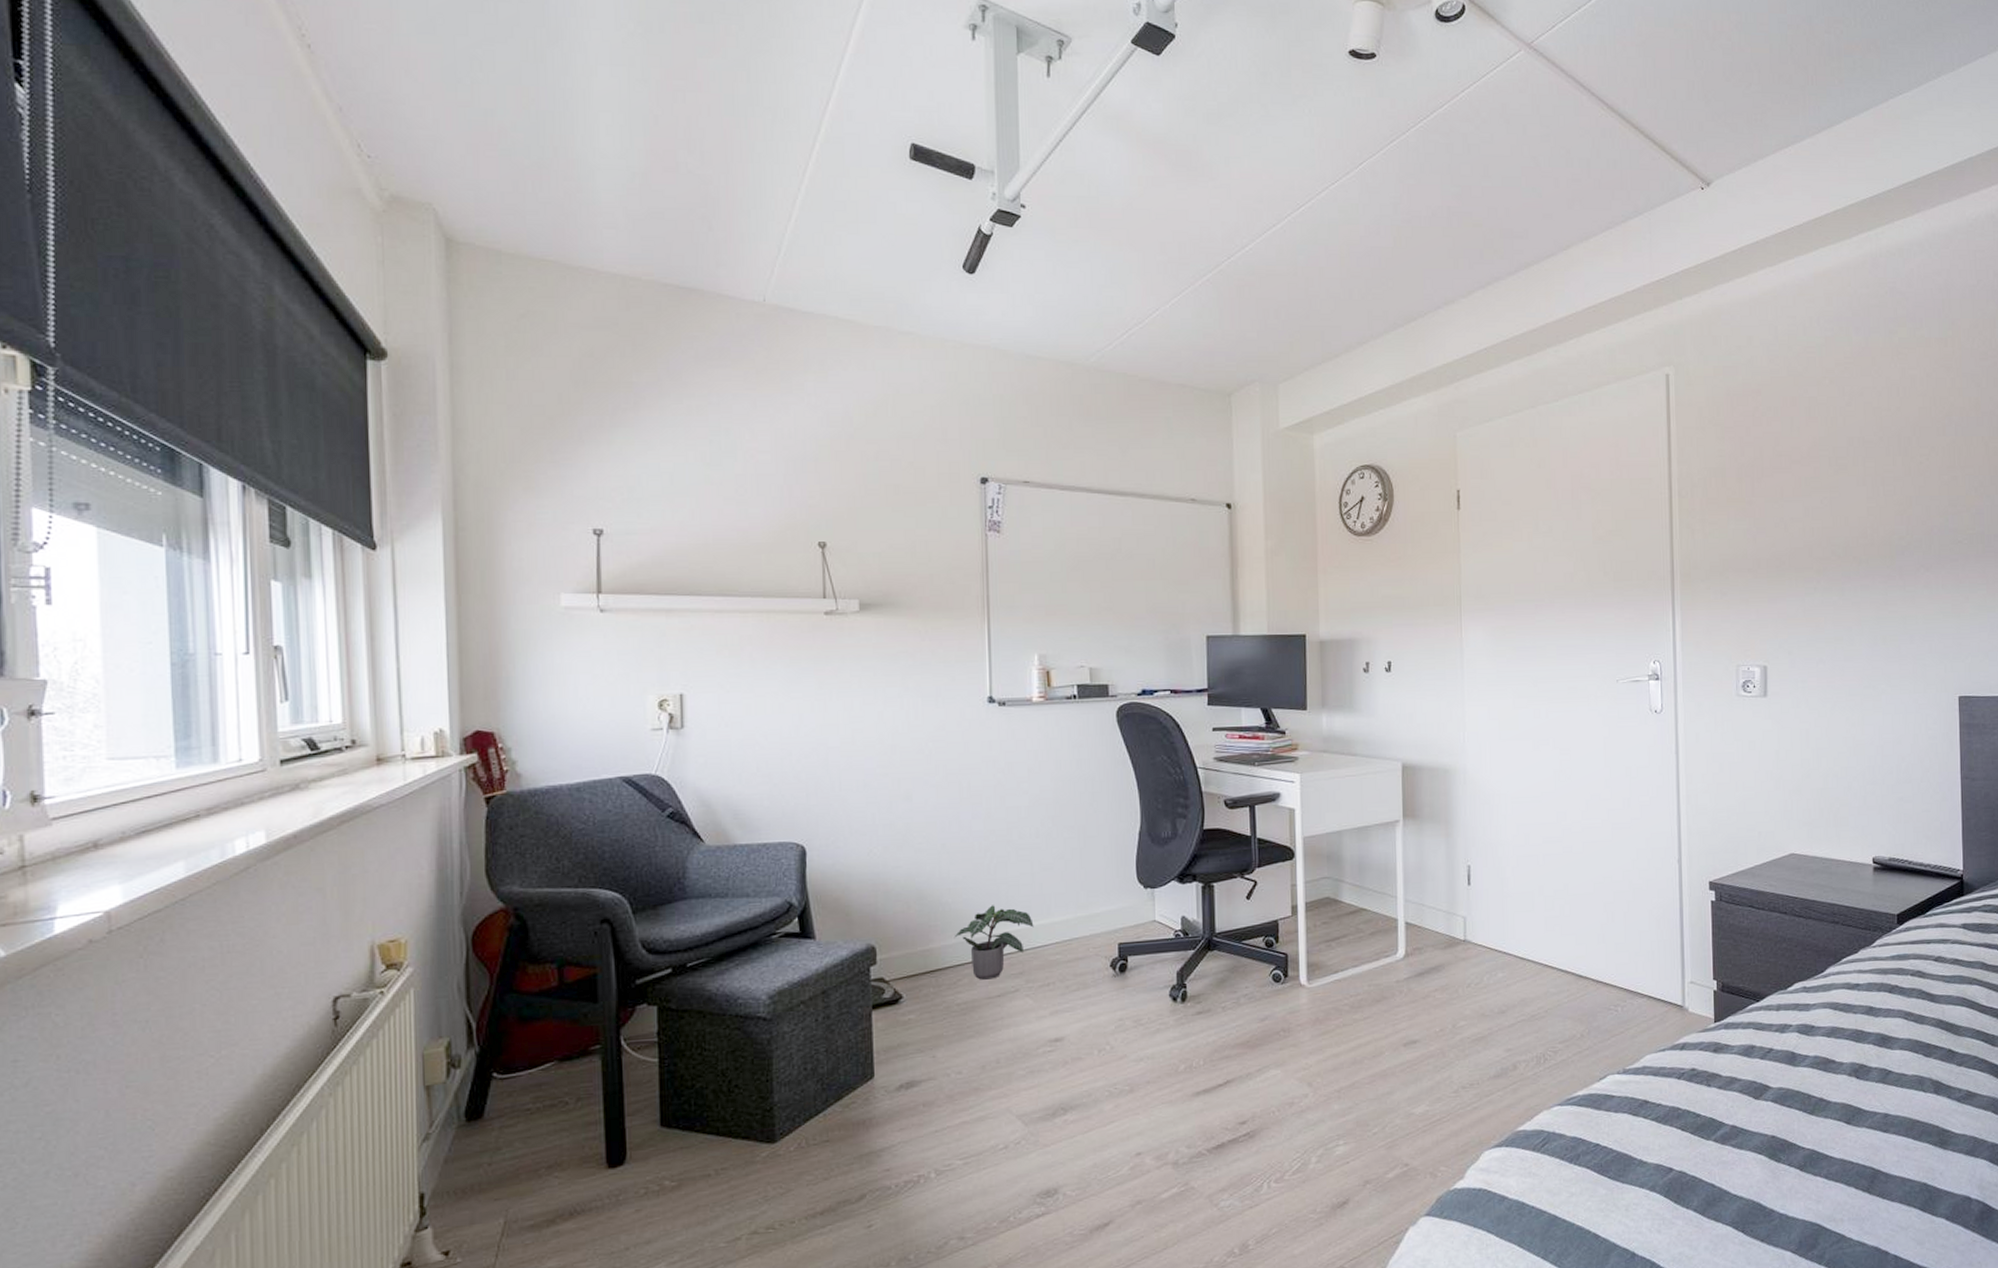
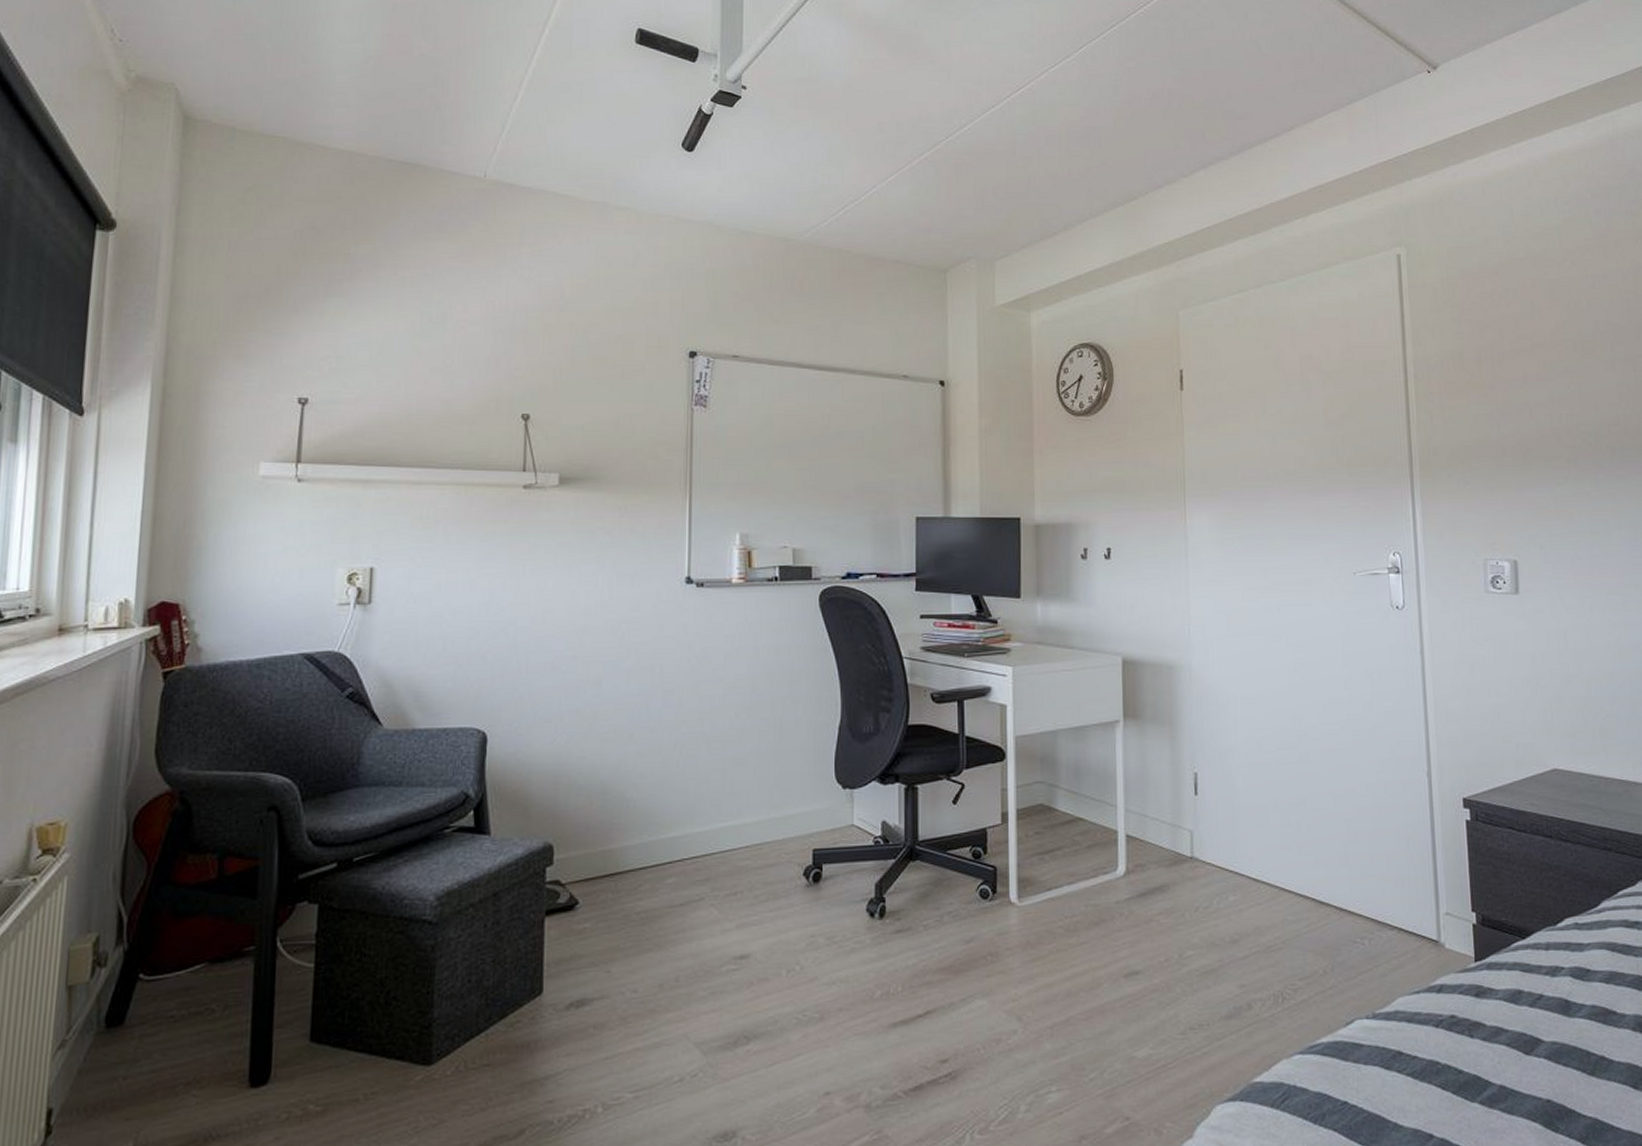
potted plant: present [954,905,1034,980] -> none [637,802,723,886]

